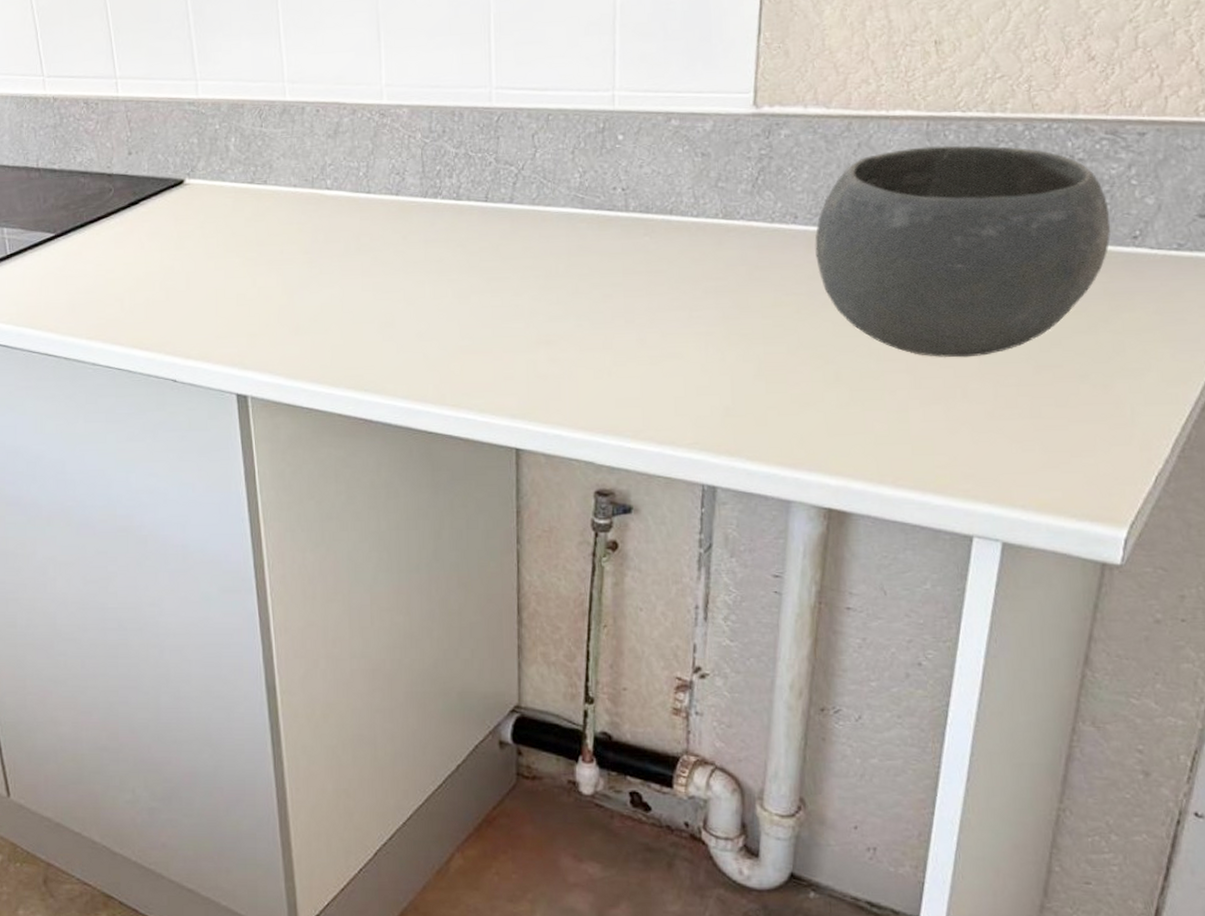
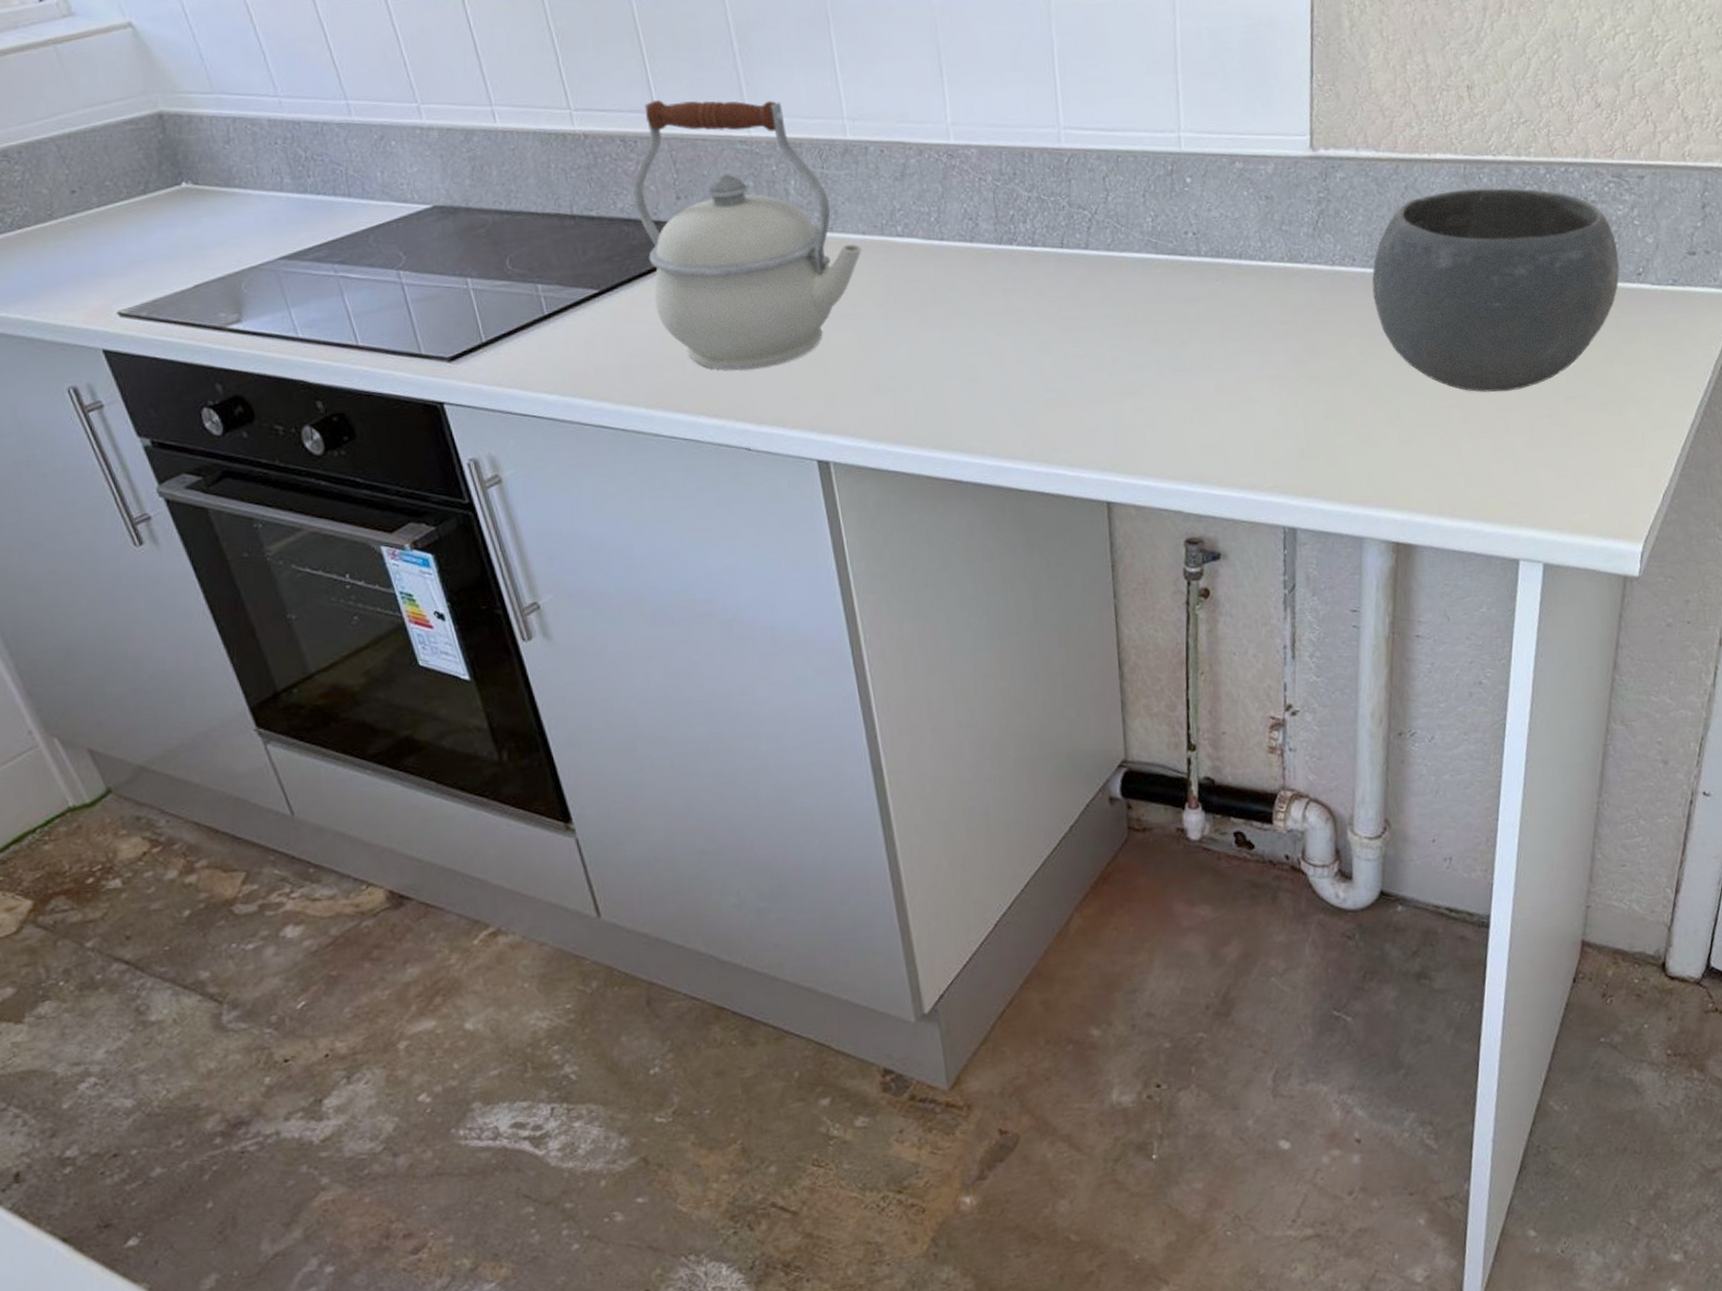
kettle: none [90,66,293,308] -> present [632,99,863,370]

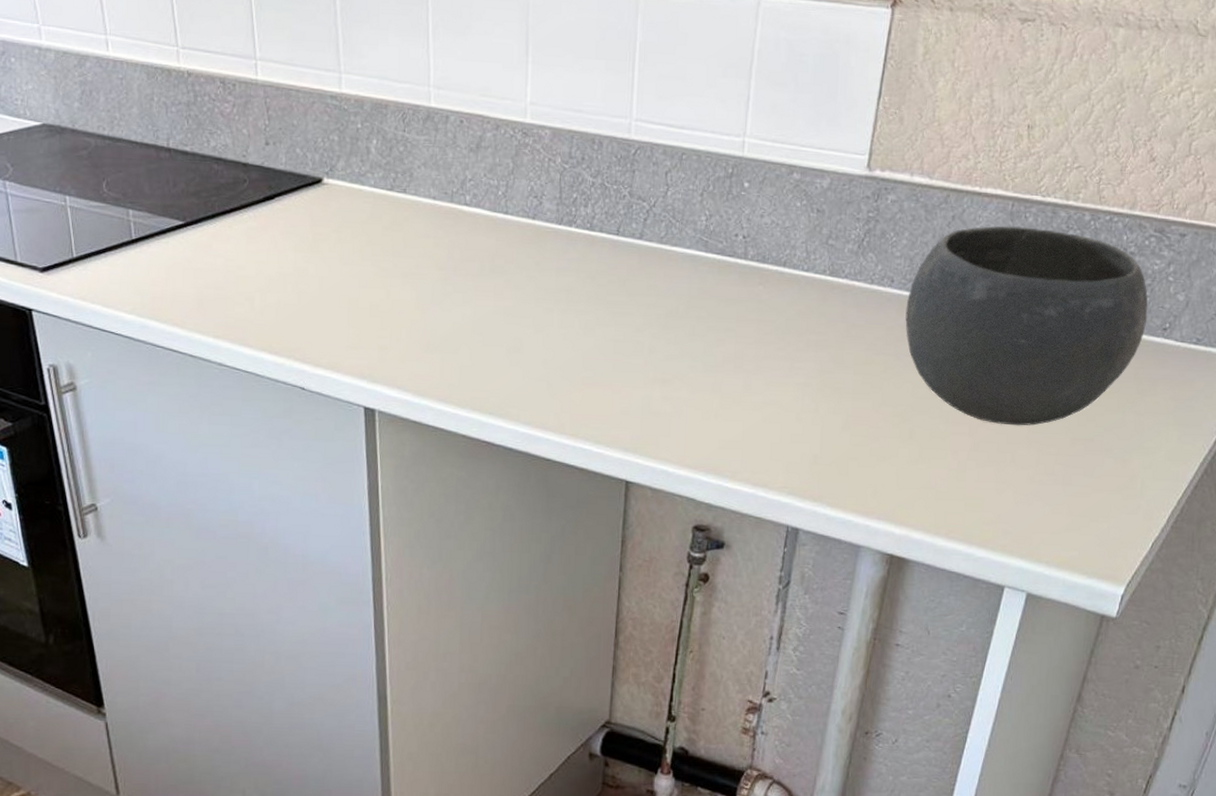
kettle: present [632,99,863,370] -> none [225,47,431,314]

